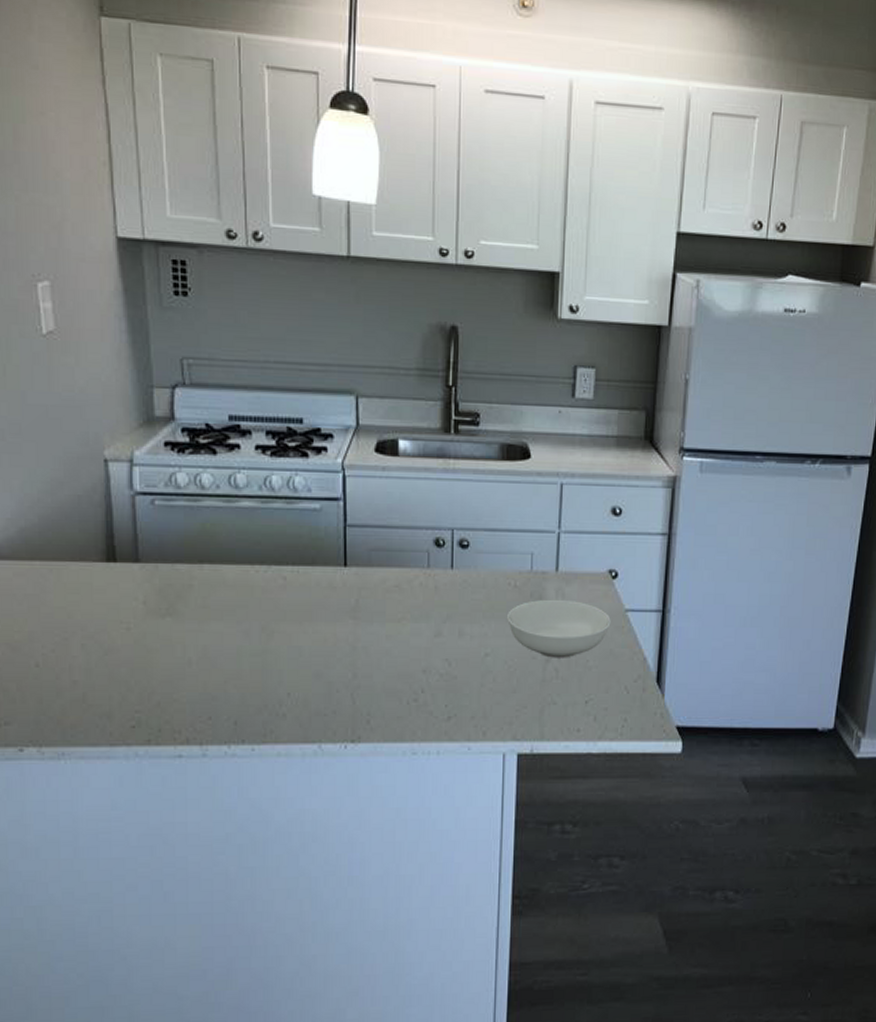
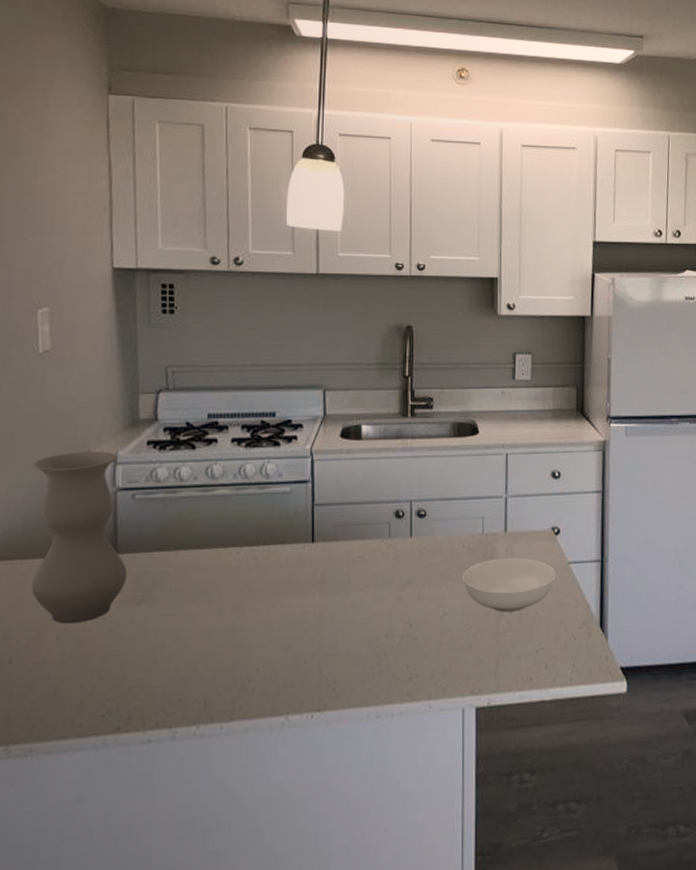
vase: none [45,449,151,632] -> present [32,451,128,624]

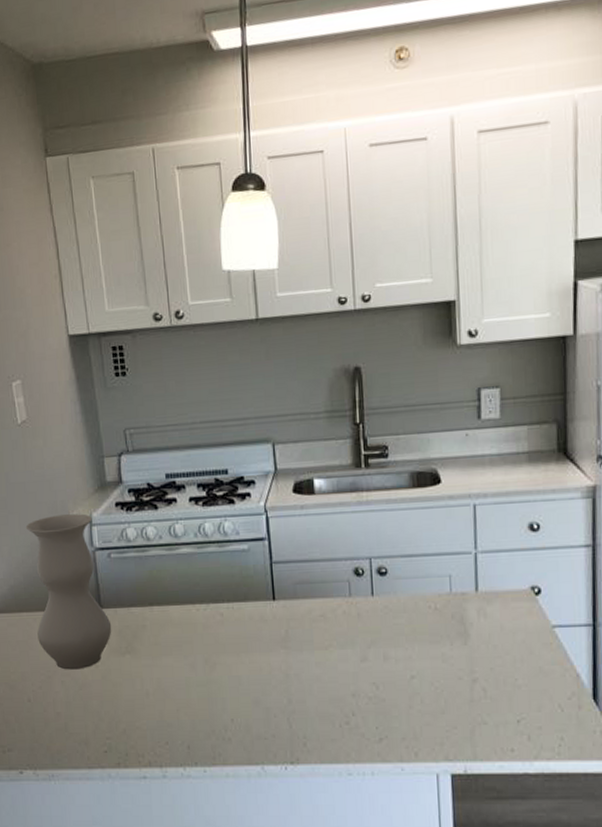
bowl: present [463,557,556,613] -> none [430,619,538,678]

